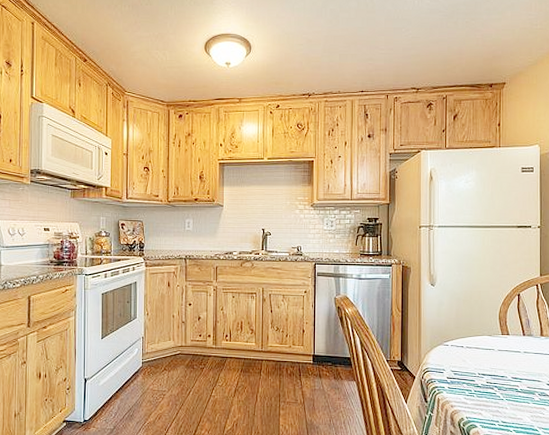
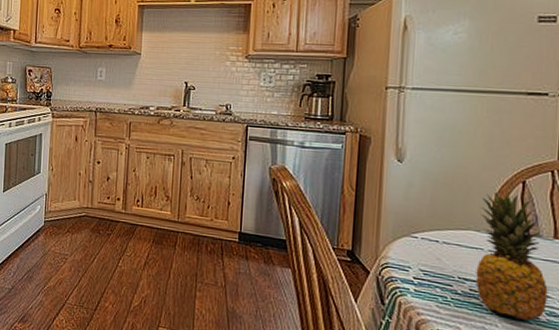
fruit: none [490,303,539,402] -> present [475,191,548,321]

